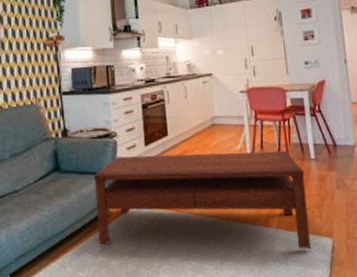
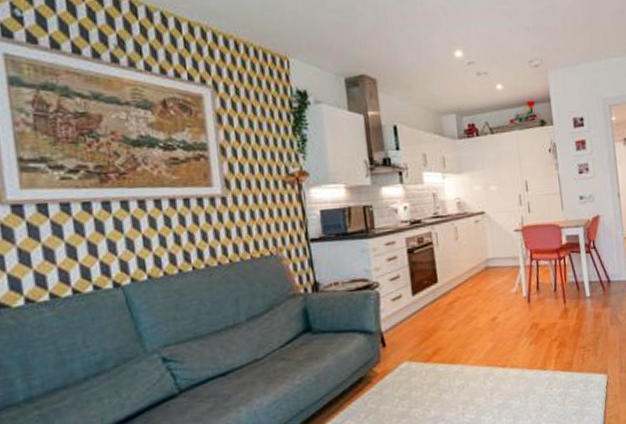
coffee table: present [93,151,310,249] -> none [353,291,586,410]

